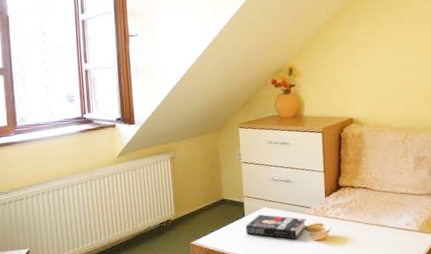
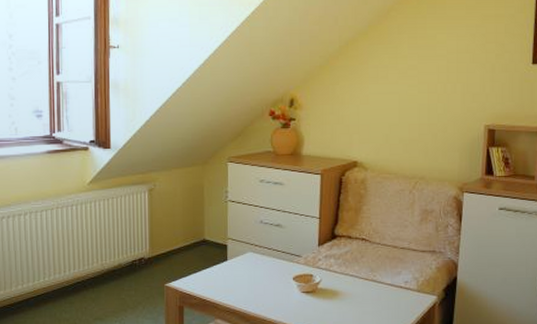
book: present [246,214,307,240] -> none [227,259,295,290]

